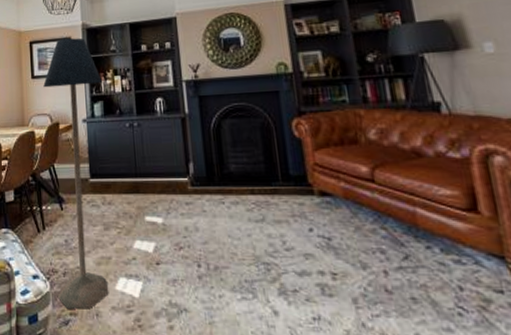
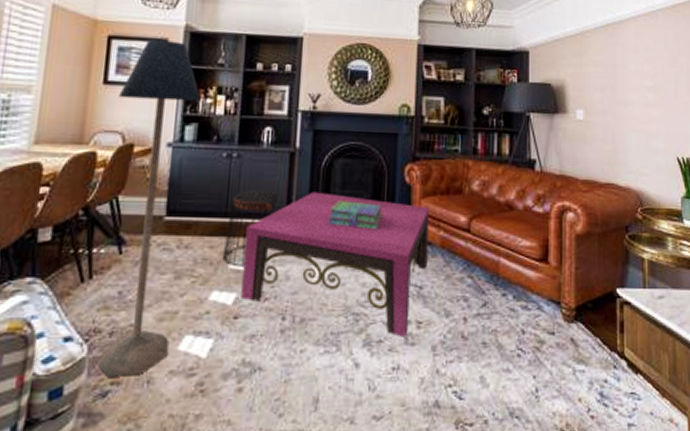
stool: none [138,152,177,220] -> present [222,190,278,267]
coffee table: none [154,151,333,288] -> present [241,192,430,337]
stack of books: none [224,157,277,184] -> present [328,201,383,230]

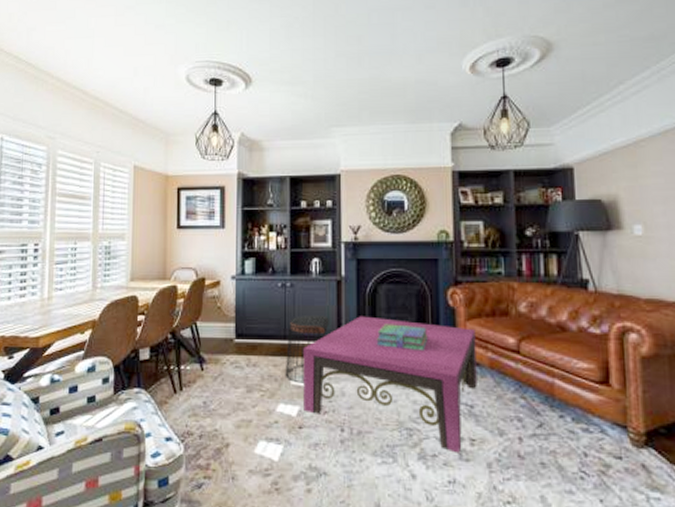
floor lamp: present [95,40,202,377] -> none [190,188,257,472]

